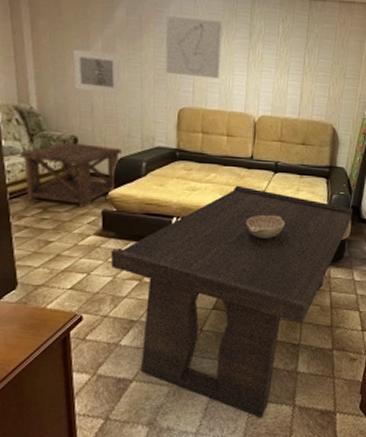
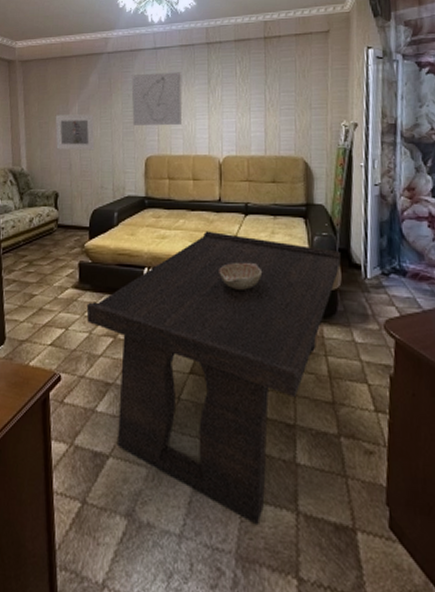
side table: present [19,142,122,208] -> none [11,198,96,260]

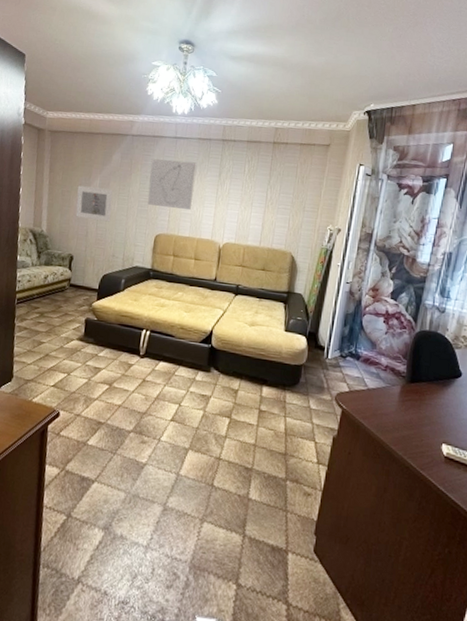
coffee table: present [86,231,342,526] -> none [87,304,311,543]
decorative bowl: present [219,262,263,291] -> none [206,333,244,358]

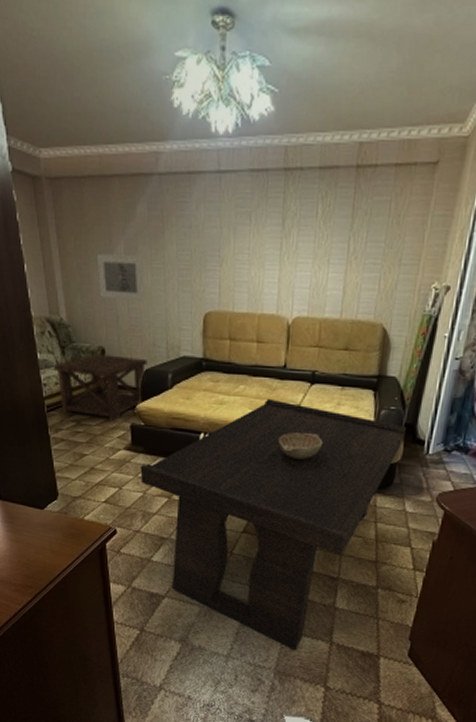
side table: none [28,259,106,315] -> present [53,354,147,422]
coffee table: none [87,304,311,543] -> present [140,398,407,651]
wall art: present [147,159,197,211] -> none [188,206,250,277]
decorative bowl: none [206,333,244,358] -> present [278,432,324,461]

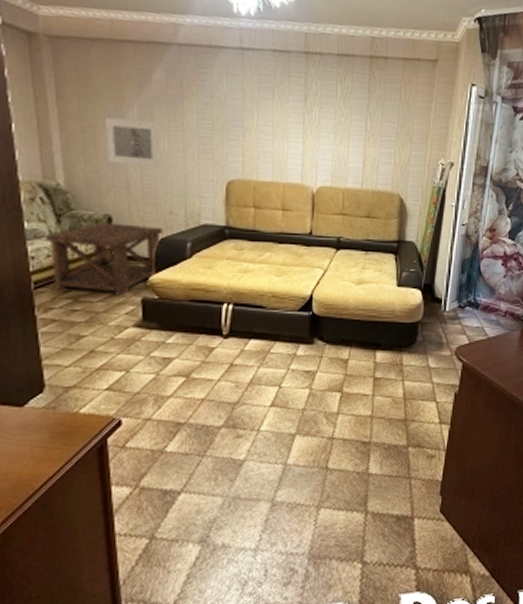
coffee table: present [140,398,407,651] -> none [152,265,426,529]
decorative bowl: present [278,432,324,461] -> none [306,297,351,326]

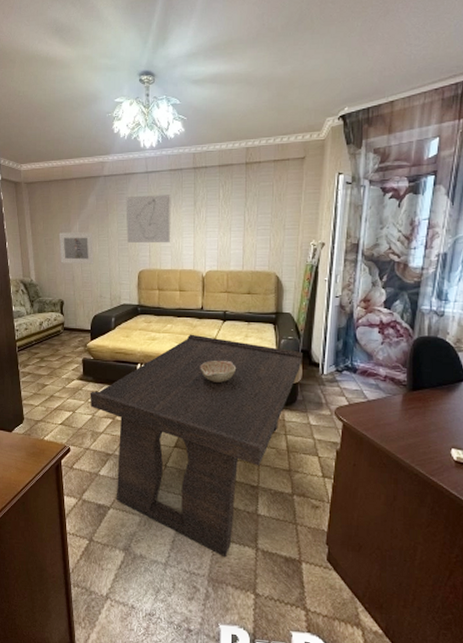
side table: present [44,222,163,296] -> none [24,305,96,357]
coffee table: none [152,265,426,529] -> present [90,334,304,558]
wall art: none [210,78,273,148] -> present [126,195,170,244]
decorative bowl: none [306,297,351,326] -> present [200,360,237,384]

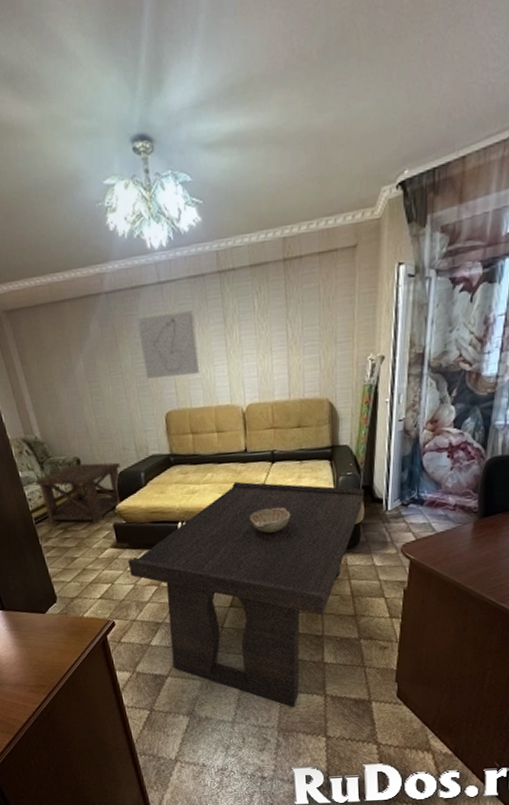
side table: none [24,305,96,357] -> present [35,462,121,524]
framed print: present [58,232,94,264] -> none [59,369,110,413]

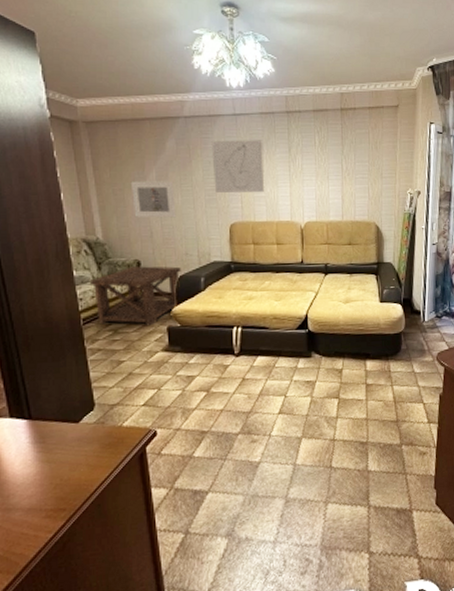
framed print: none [59,369,110,413] -> present [130,181,177,219]
coffee table: present [127,481,365,708] -> none [178,290,405,522]
decorative bowl: present [249,506,291,534] -> none [302,315,341,341]

